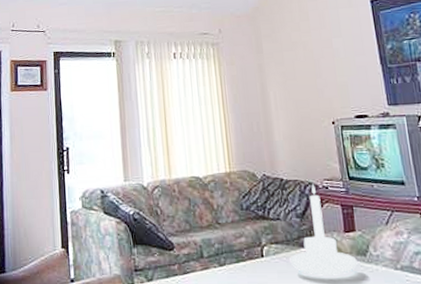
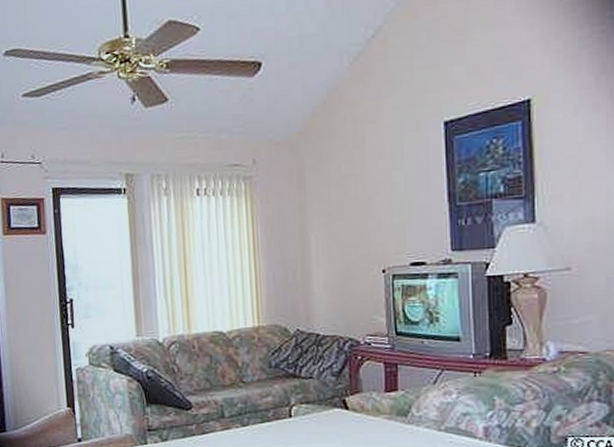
candle holder: present [290,183,358,276] -> none [321,339,397,436]

